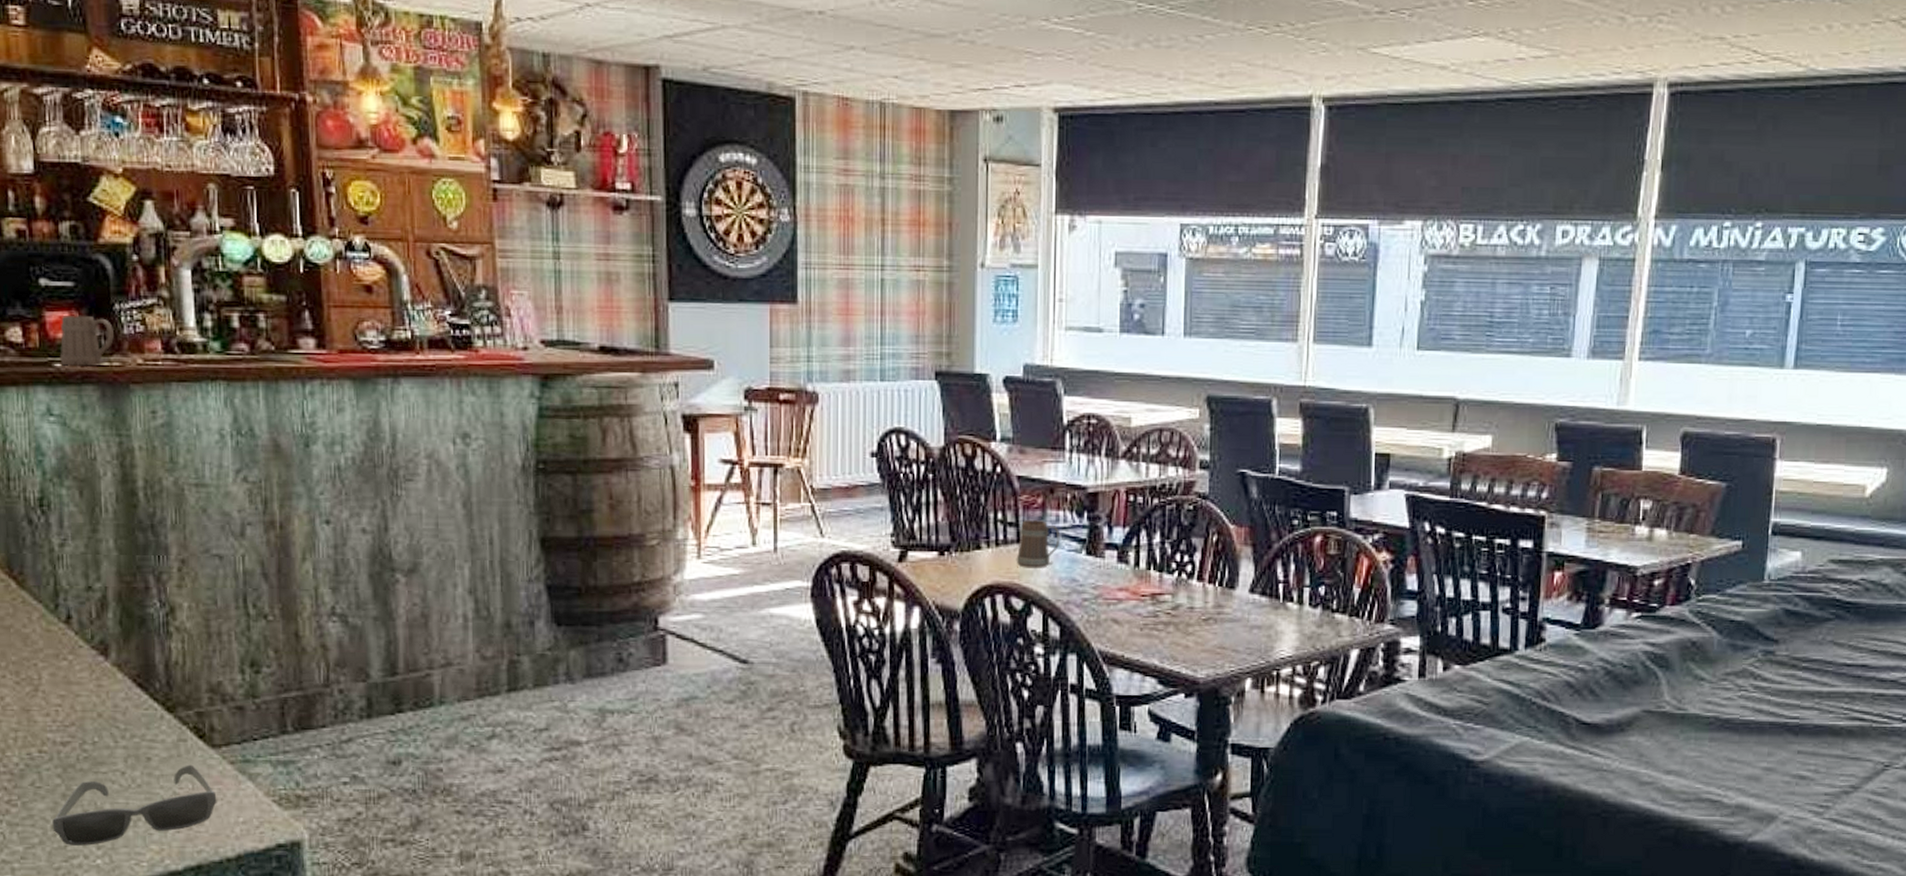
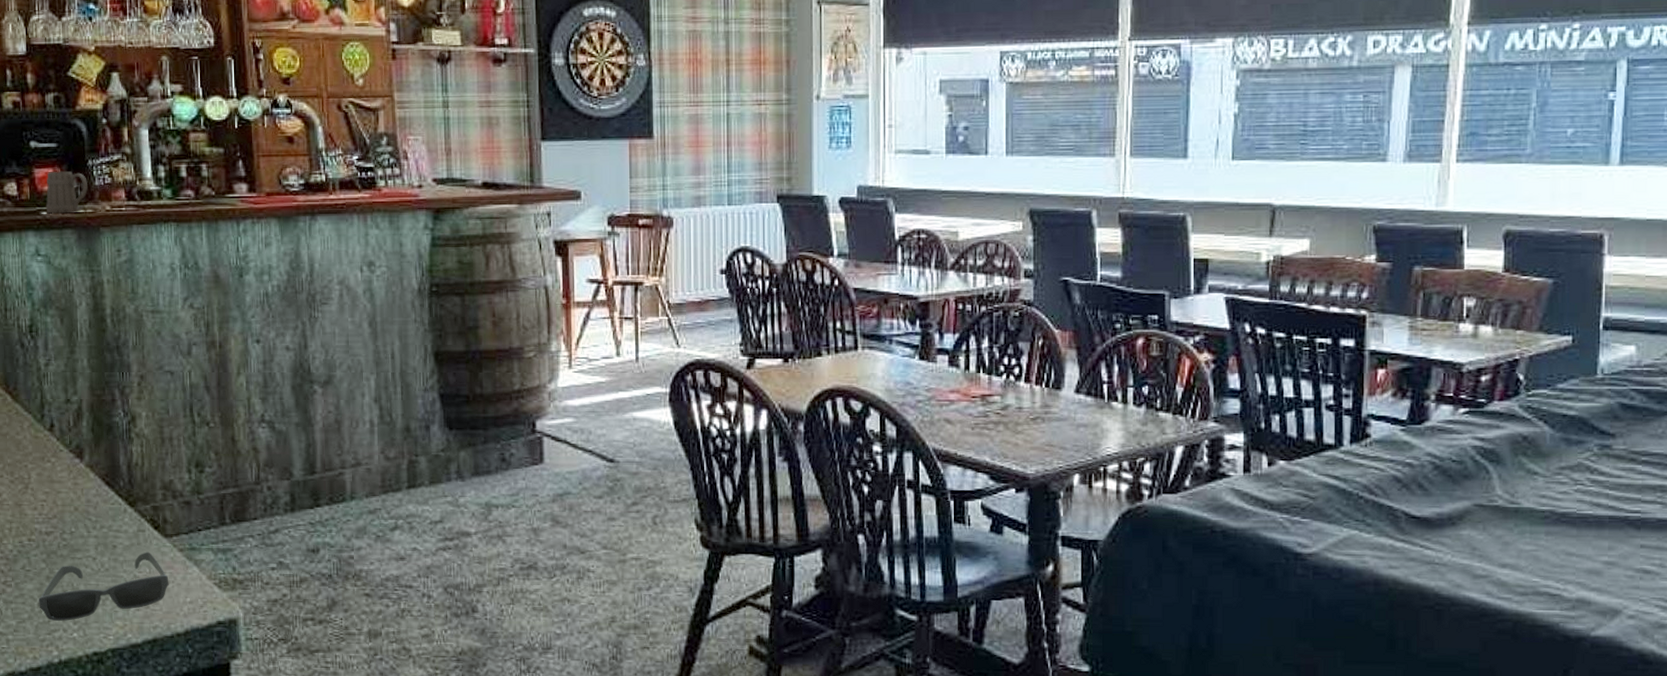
beer mug: present [1016,520,1060,568] -> none [854,329,895,373]

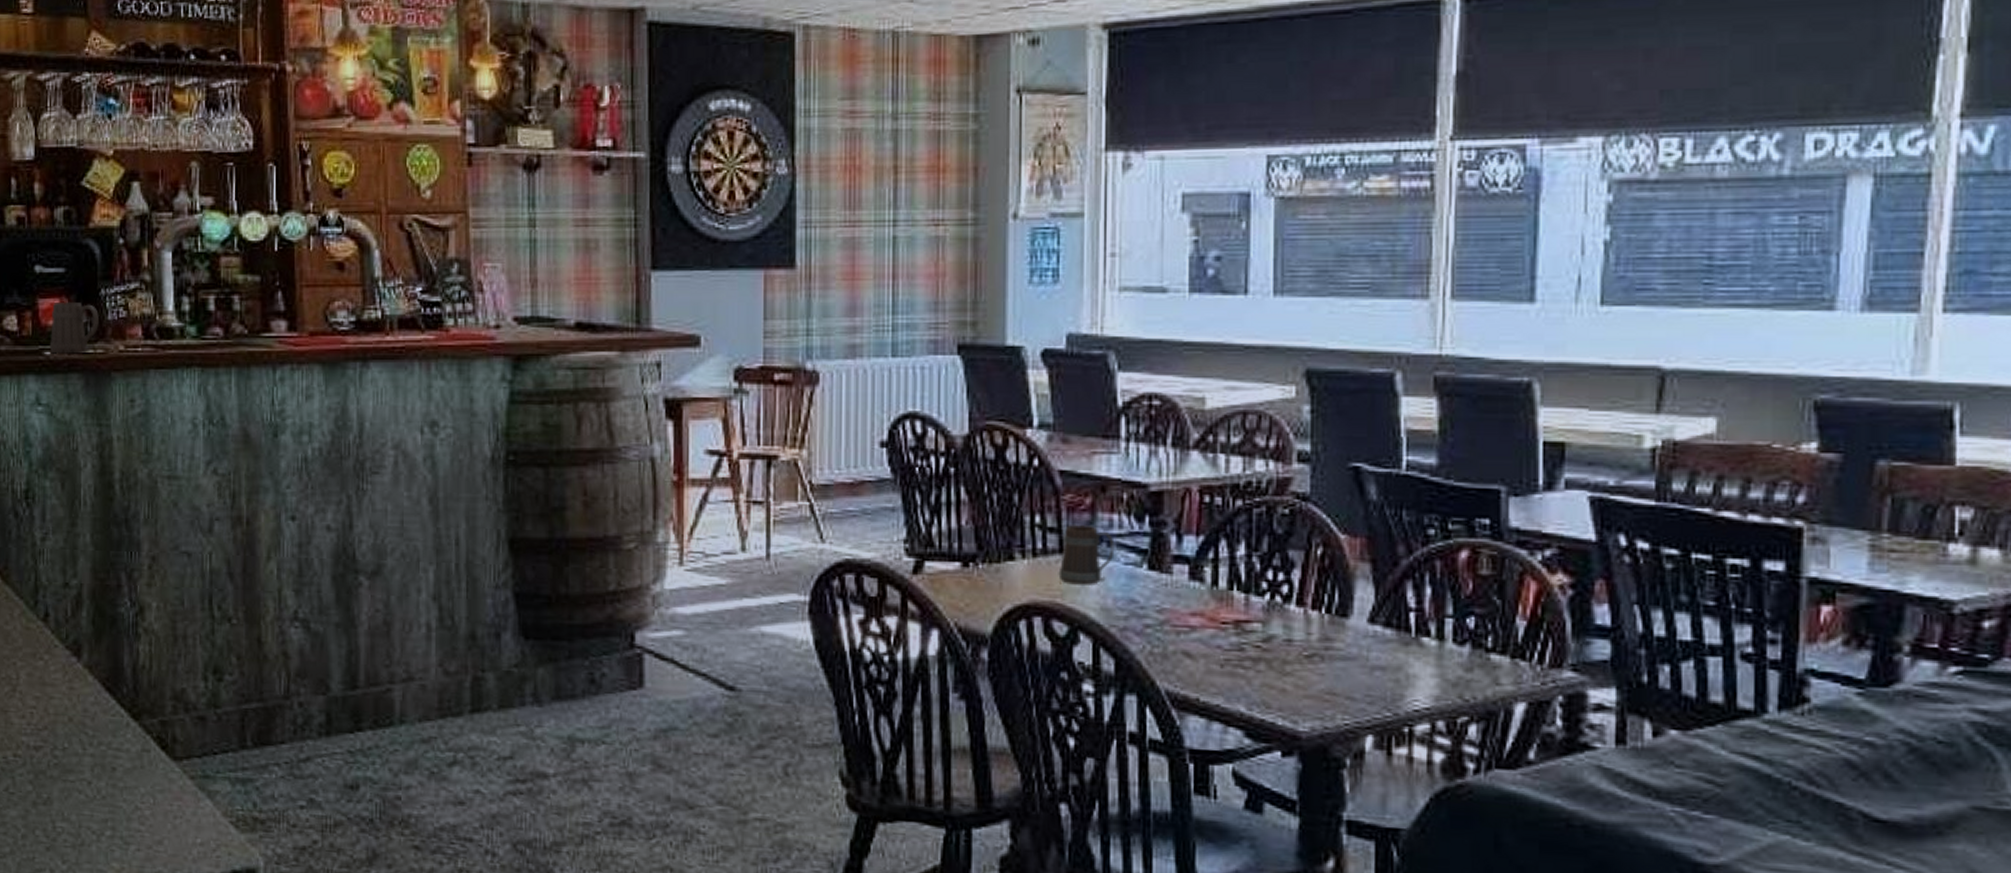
glasses: present [39,552,169,621] -> none [23,777,176,859]
beer mug: none [854,329,895,373] -> present [1058,525,1115,586]

